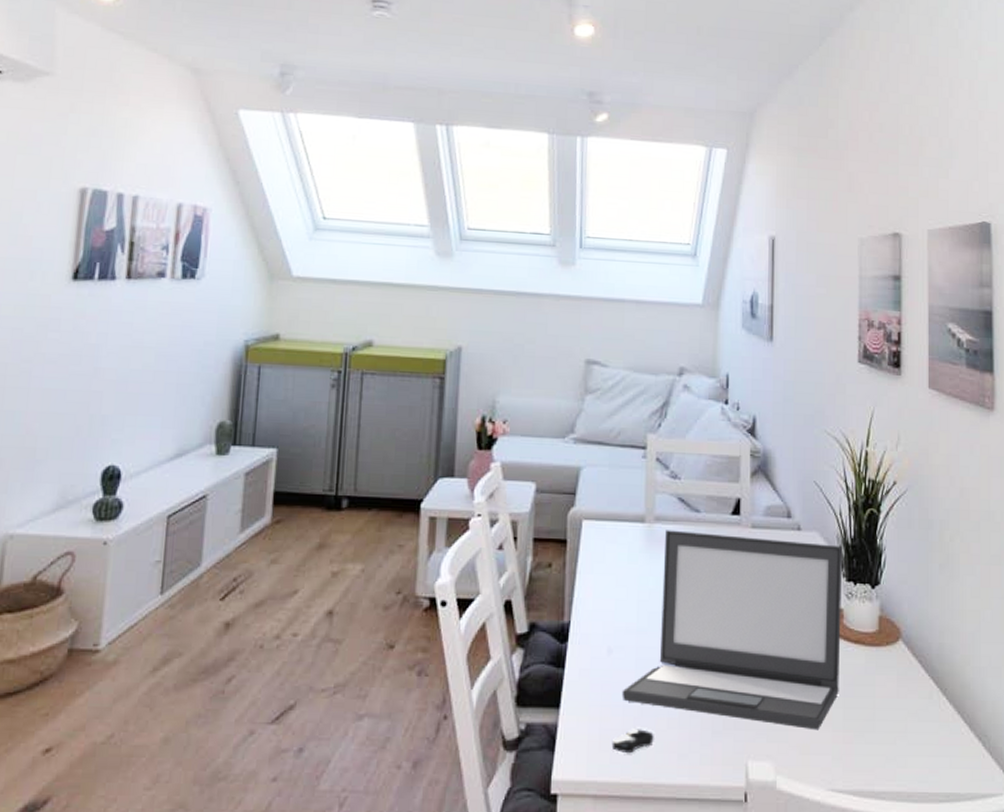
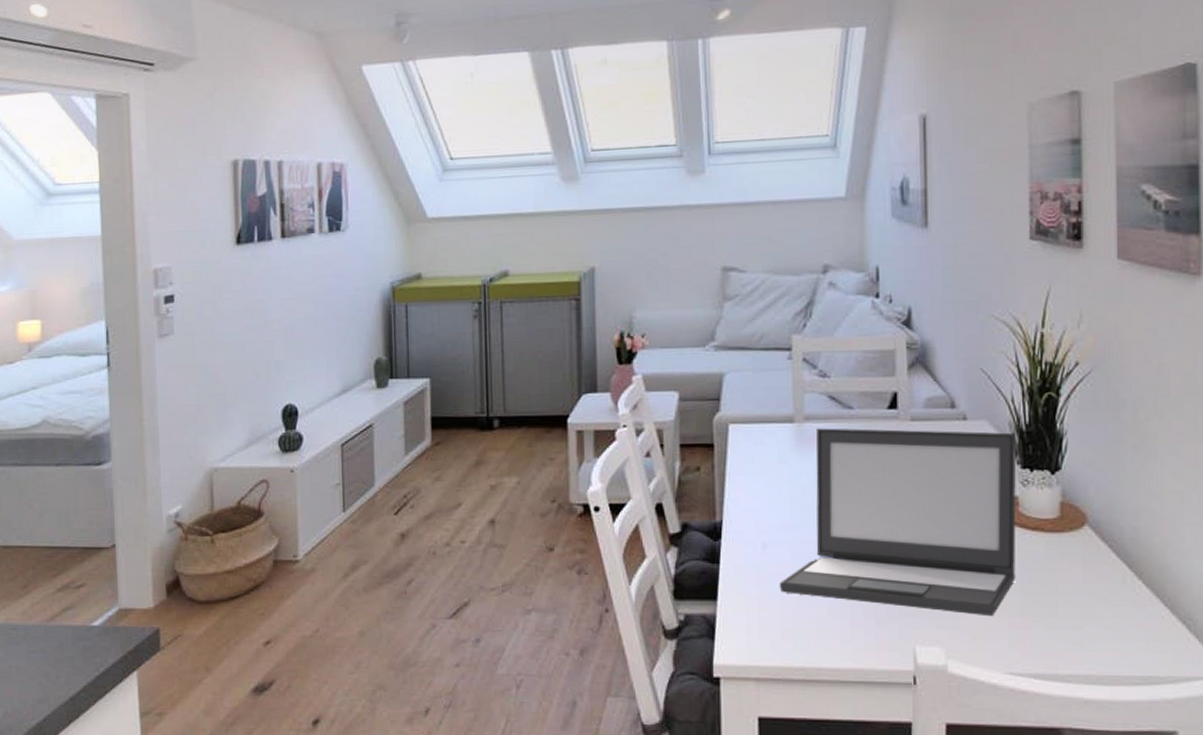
computer mouse: present [611,729,654,754] -> none [771,618,815,641]

